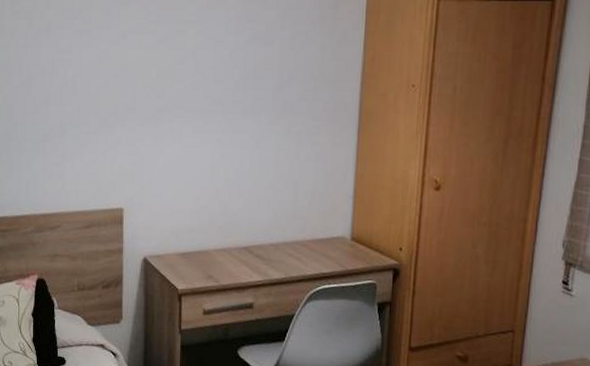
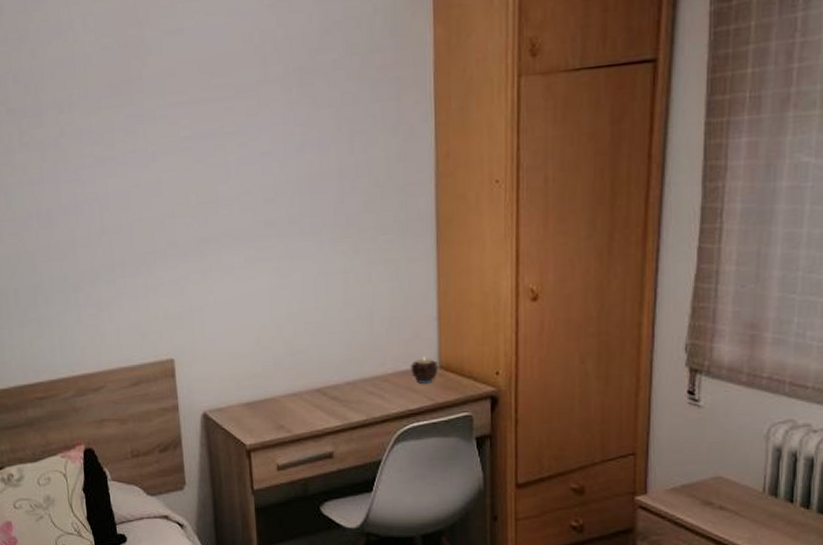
candle: none [326,229,351,252] -> present [410,358,439,384]

